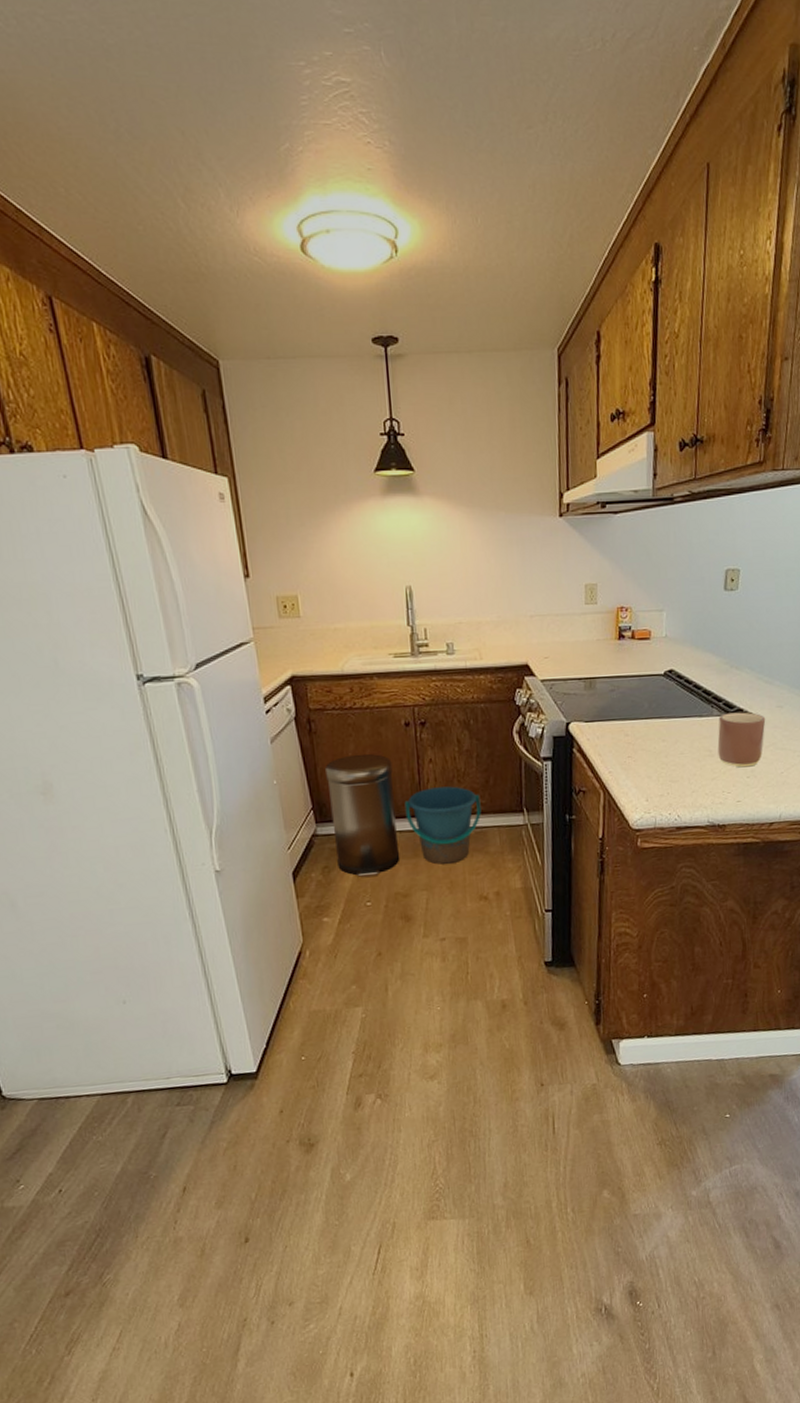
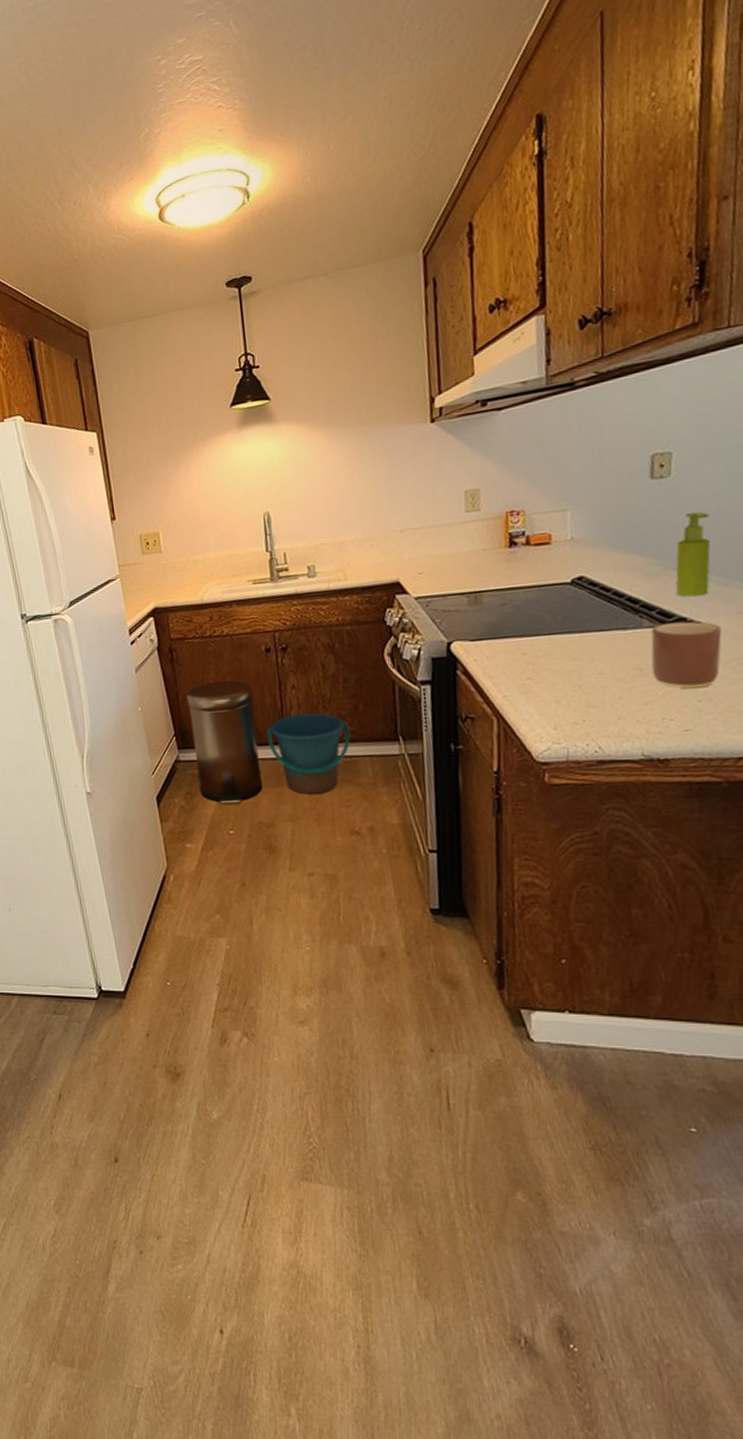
soap dispenser: none [736,622,763,692] -> present [675,512,711,598]

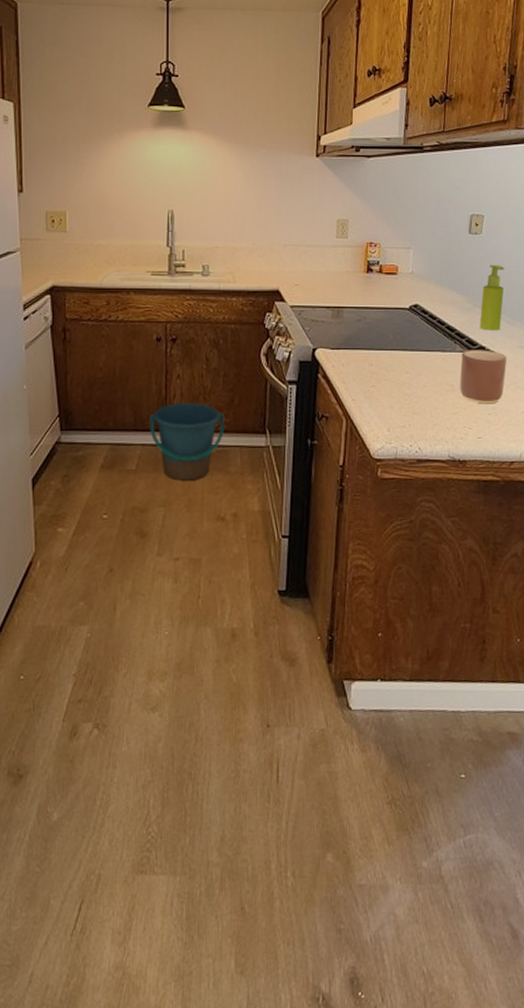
pedal bin: present [187,680,263,804] -> none [76,365,141,488]

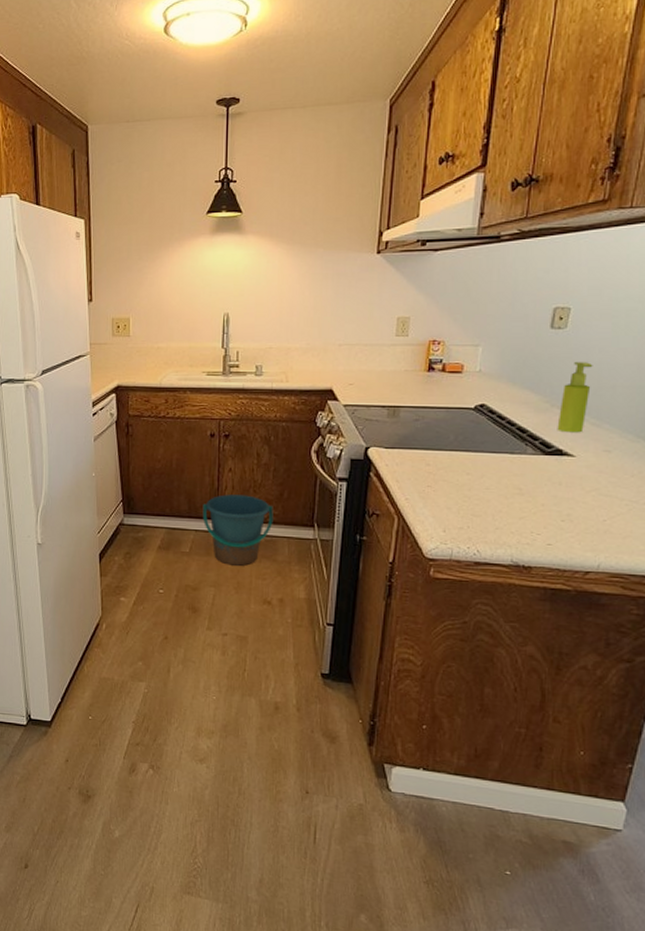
mug: present [459,350,507,404] -> none [529,452,589,510]

